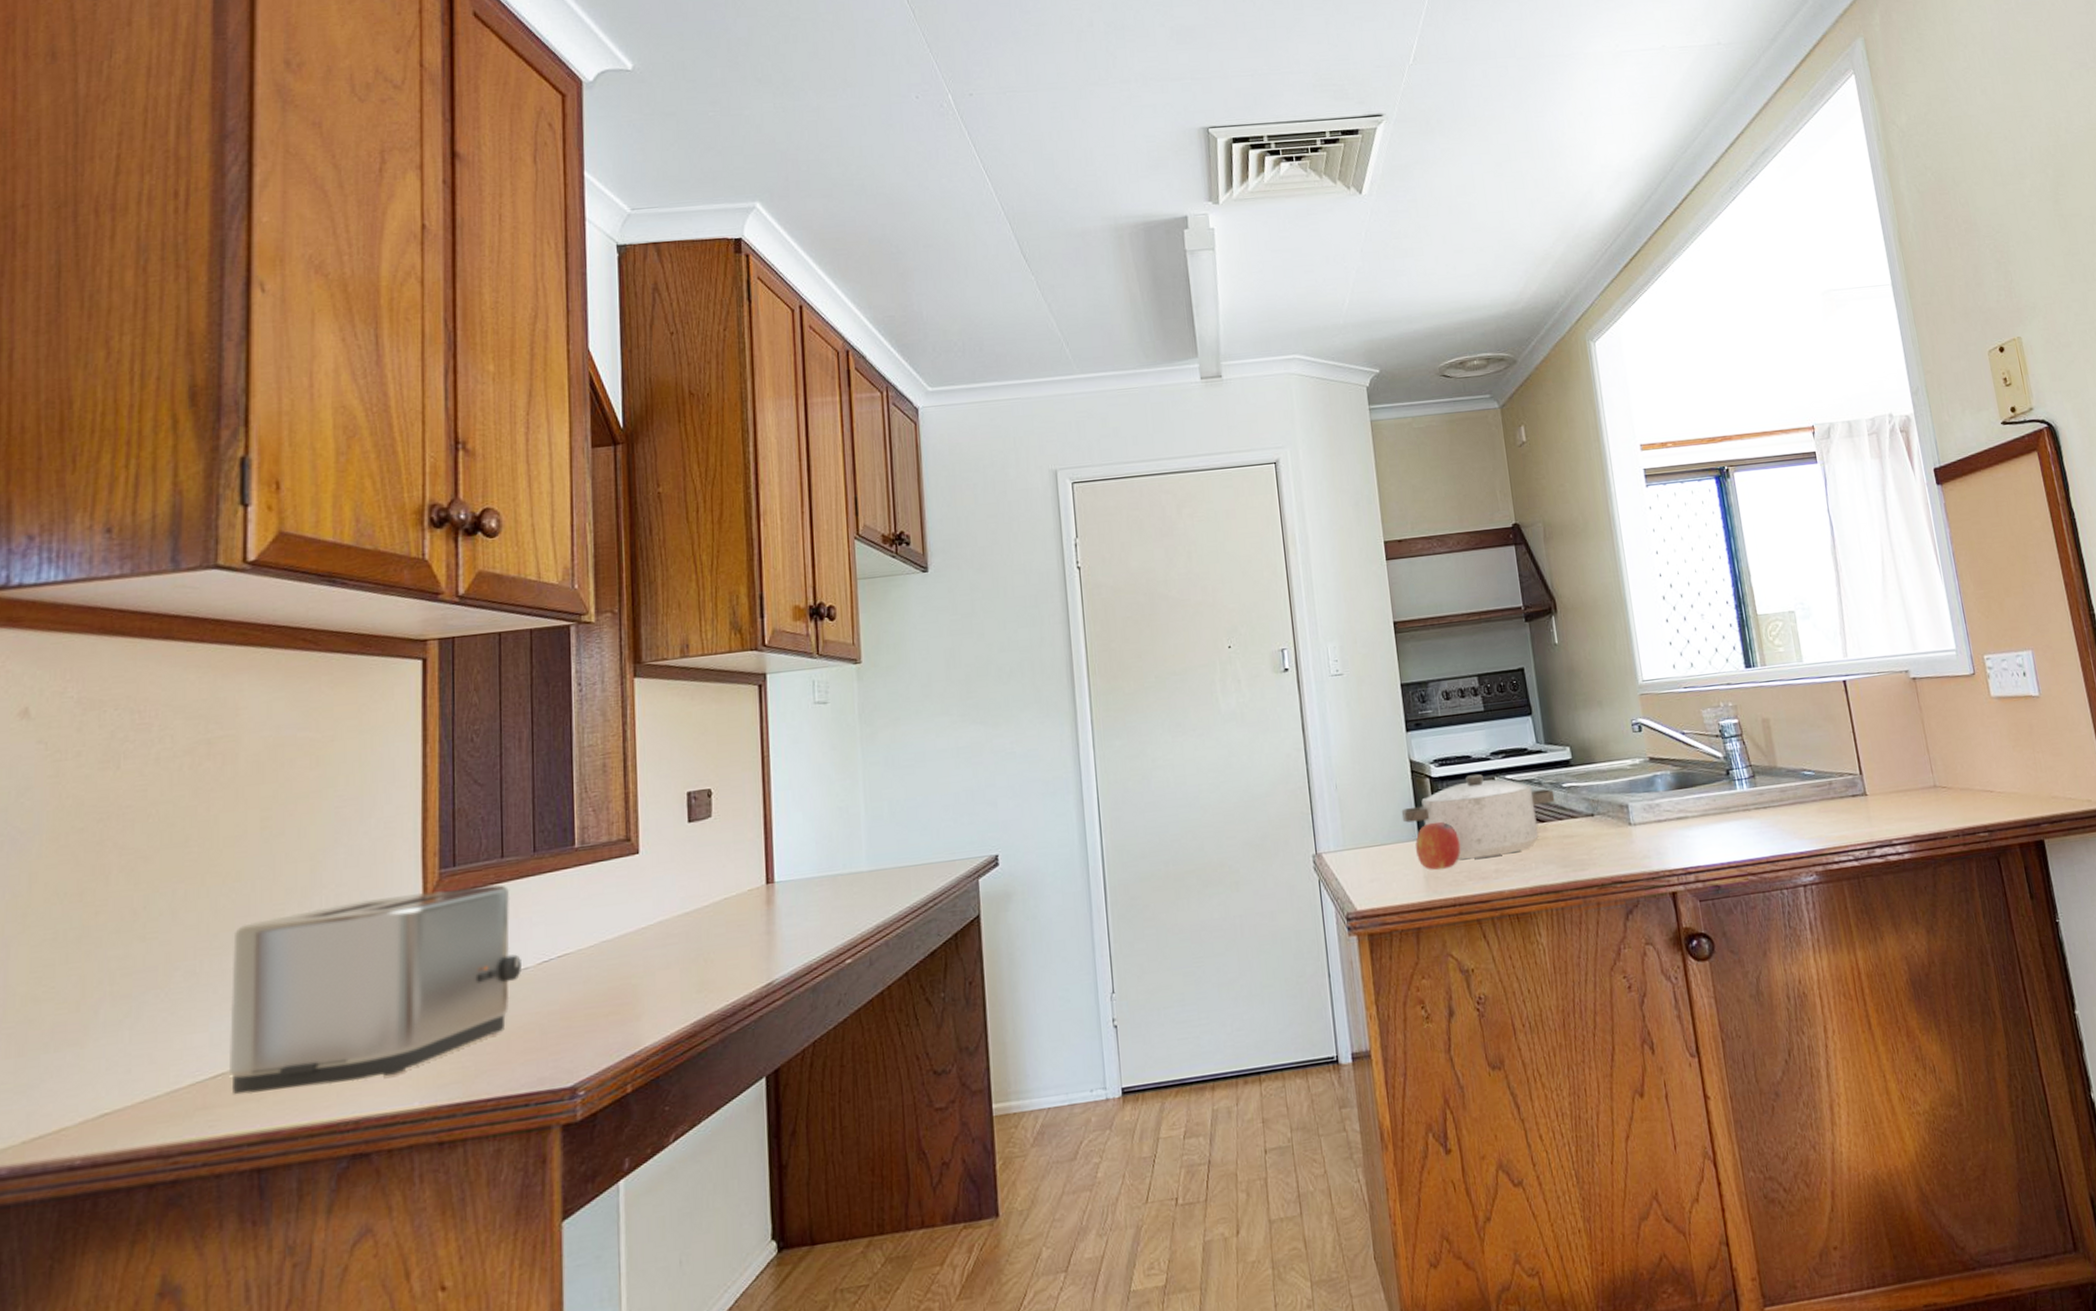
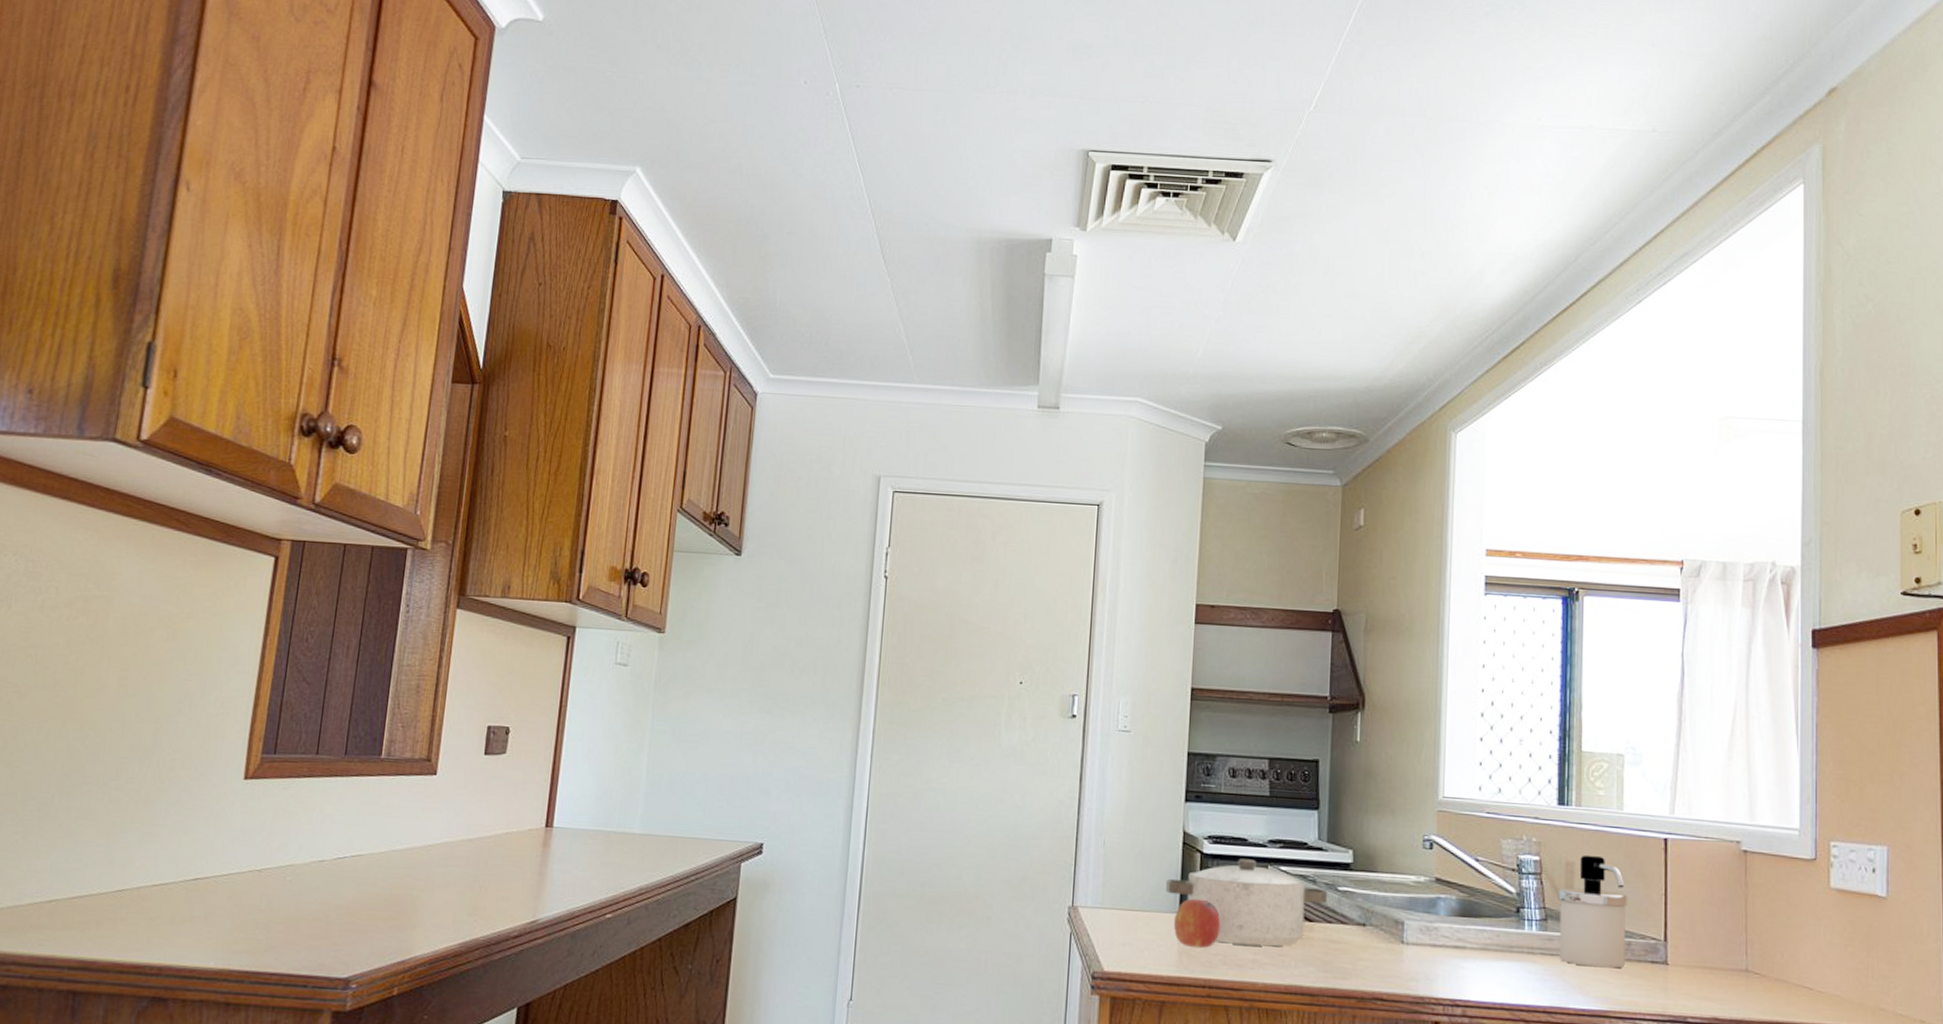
toaster: present [229,884,521,1095] -> none [62,768,320,934]
soap dispenser: none [1759,708,1831,813] -> present [1557,854,1629,969]

